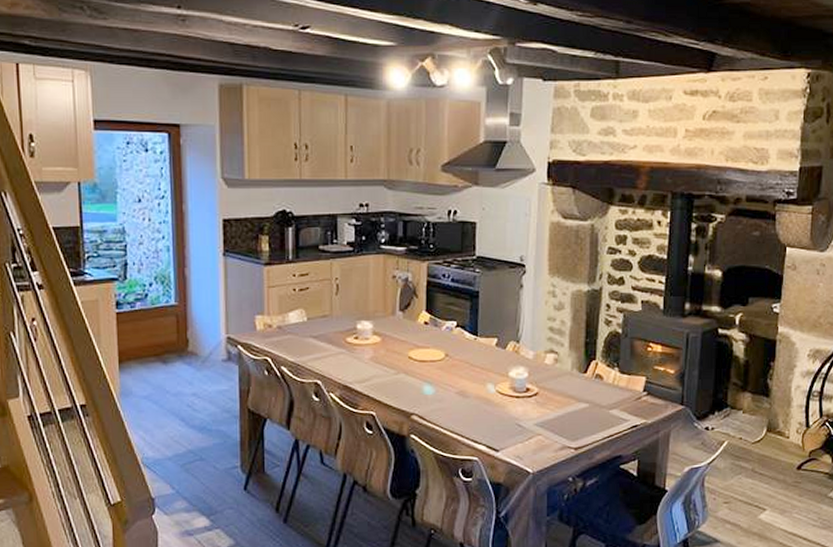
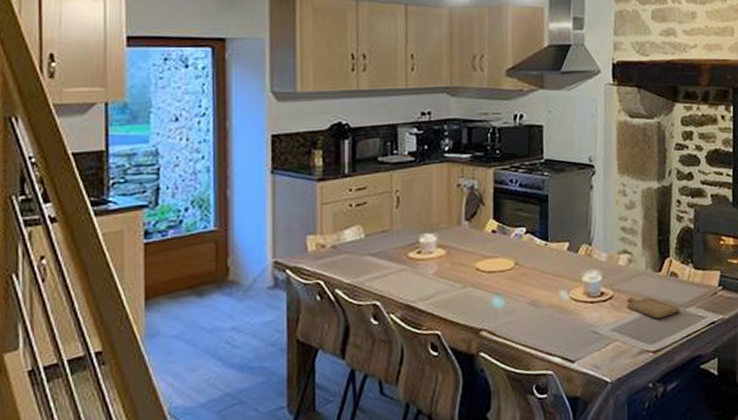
chopping board: none [551,395,603,418] -> present [626,297,680,319]

